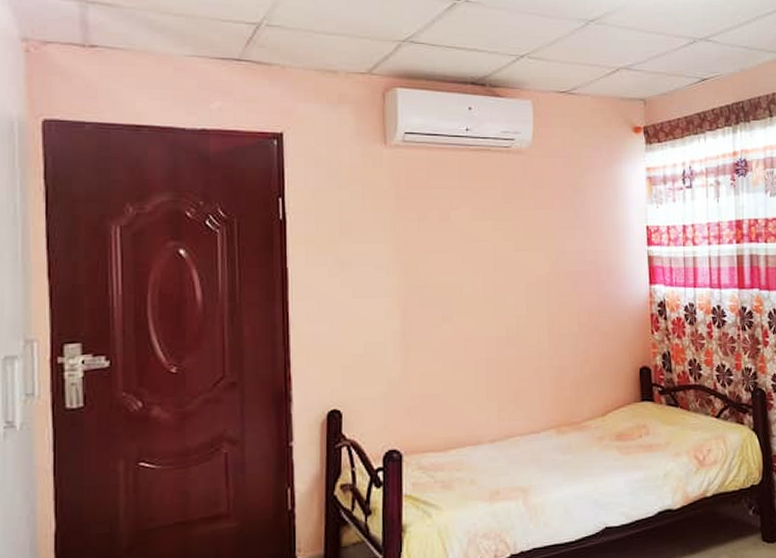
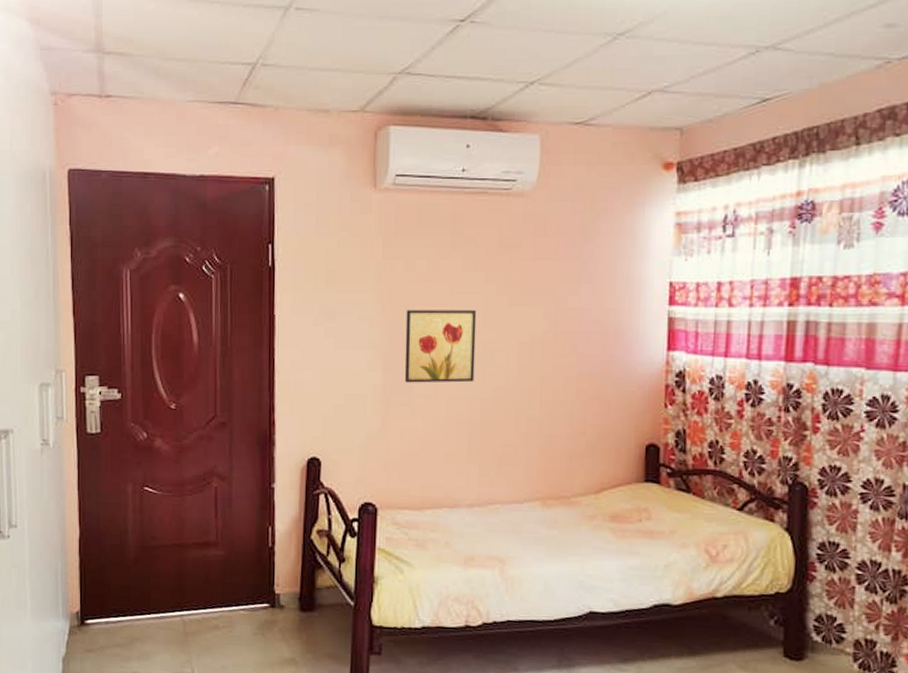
wall art: none [421,256,489,328] -> present [404,309,477,383]

